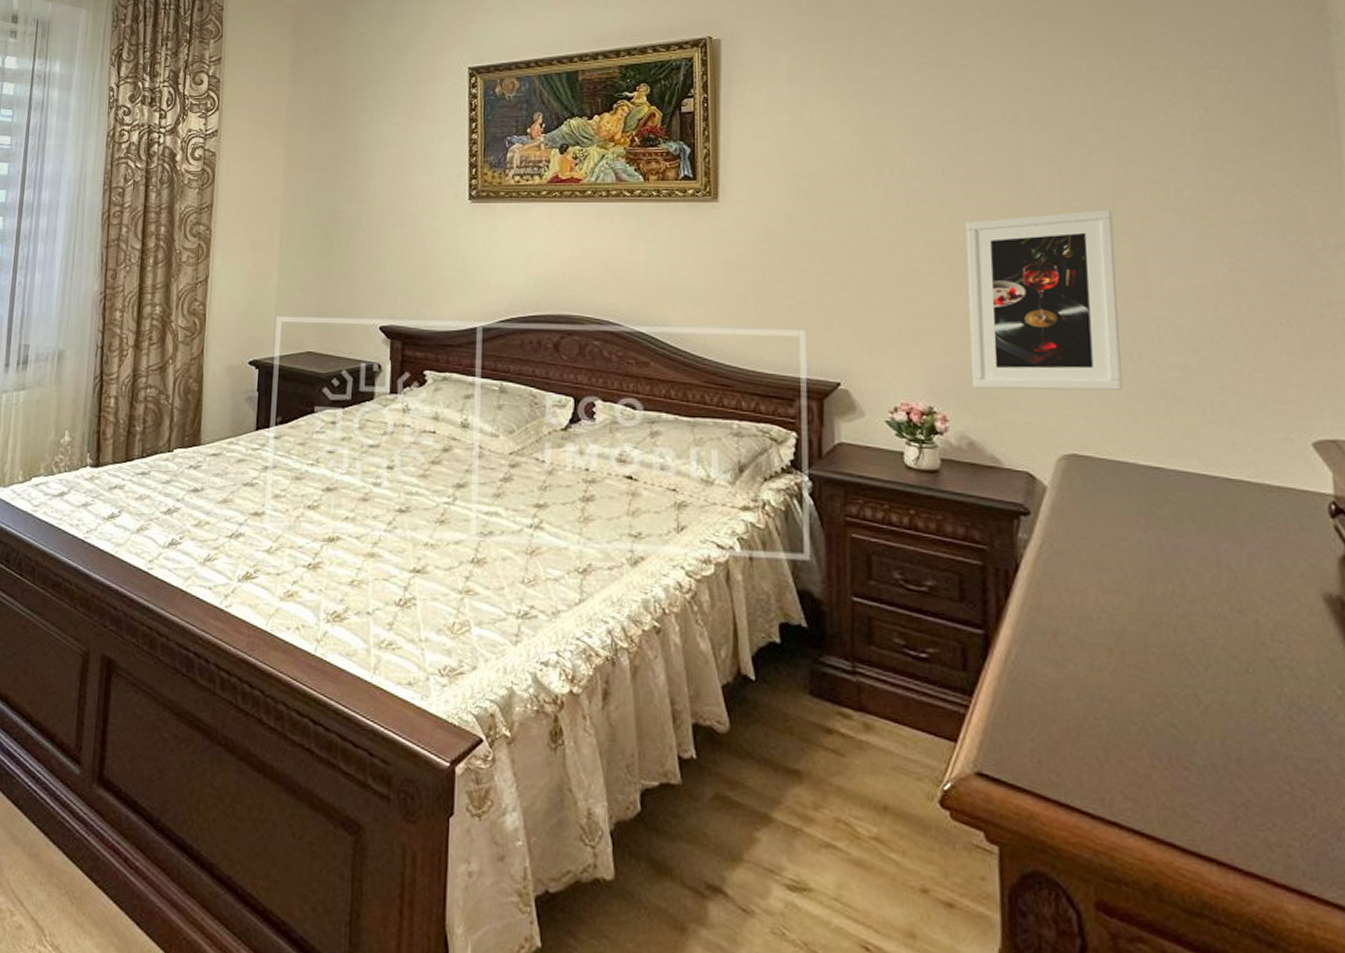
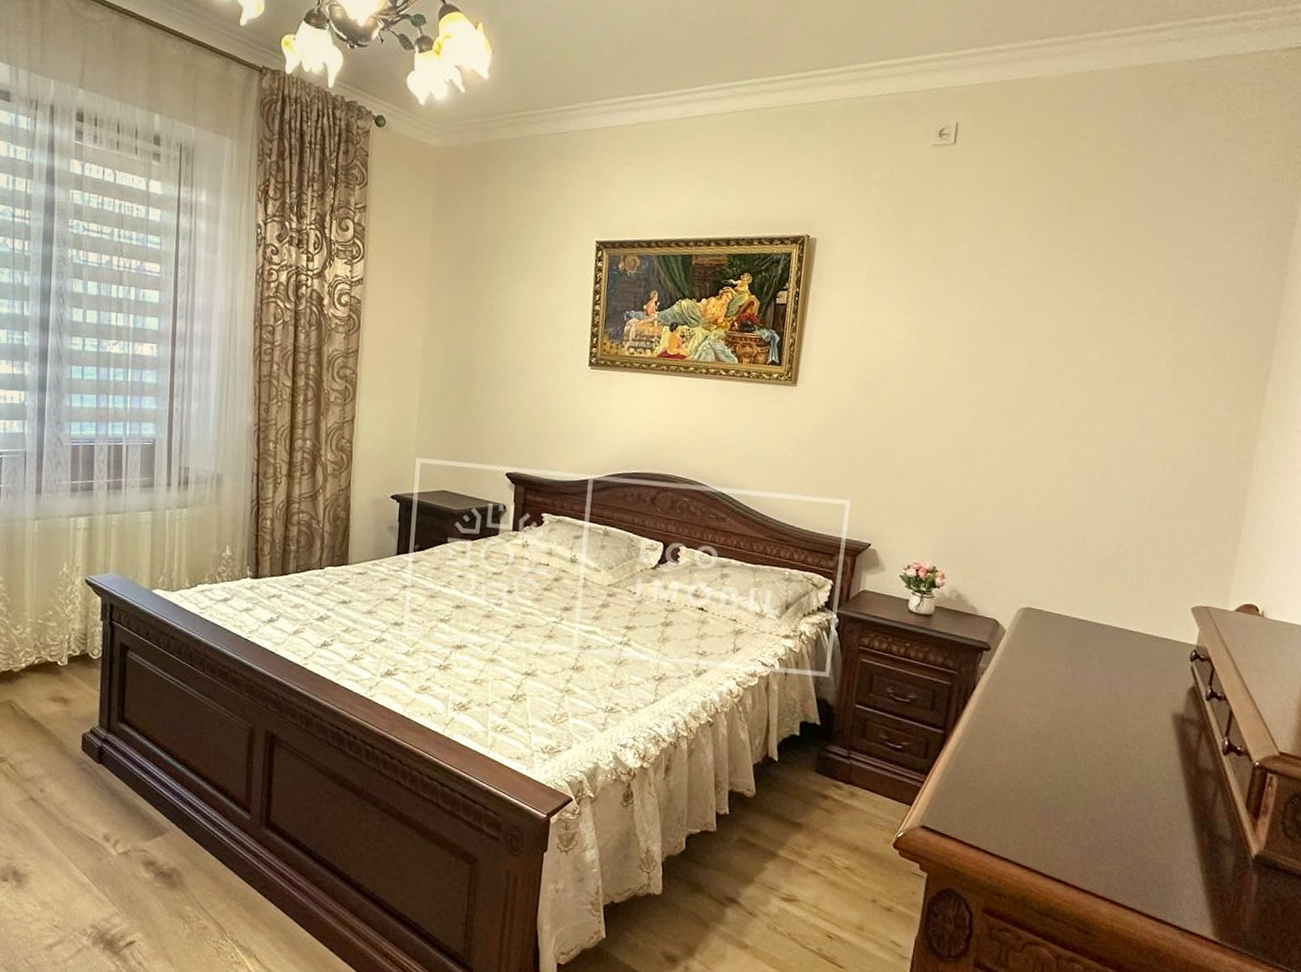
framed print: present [965,210,1123,391] -> none [967,419,1095,562]

